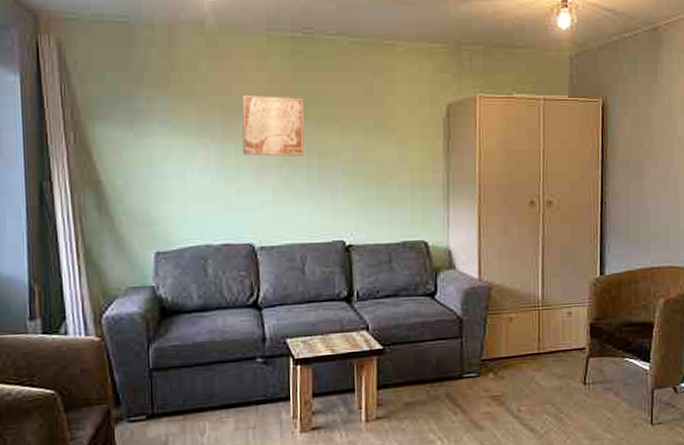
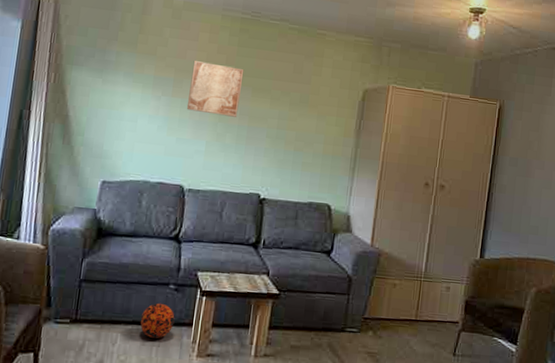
decorative ball: none [228,380,269,420] -> present [140,303,175,338]

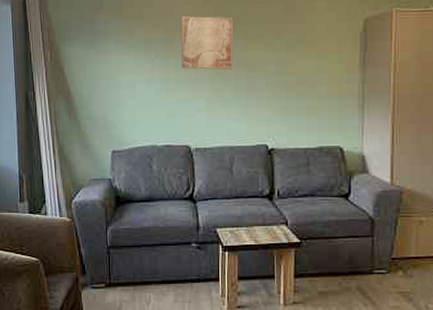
decorative ball: present [140,303,175,338] -> none [169,261,201,295]

